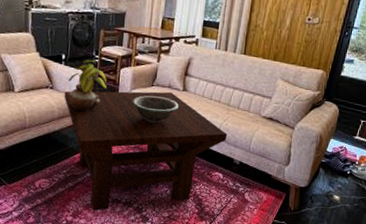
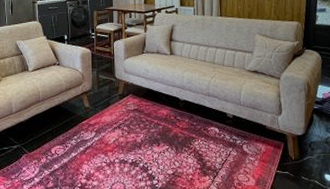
coffee table: present [64,91,228,211] -> none [69,57,217,172]
potted plant: present [69,60,107,113] -> none [72,37,105,84]
decorative bowl: present [132,95,179,124] -> none [127,62,168,87]

